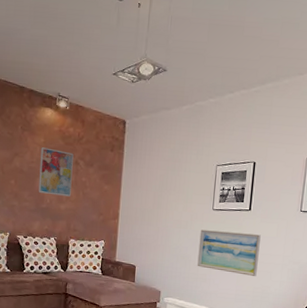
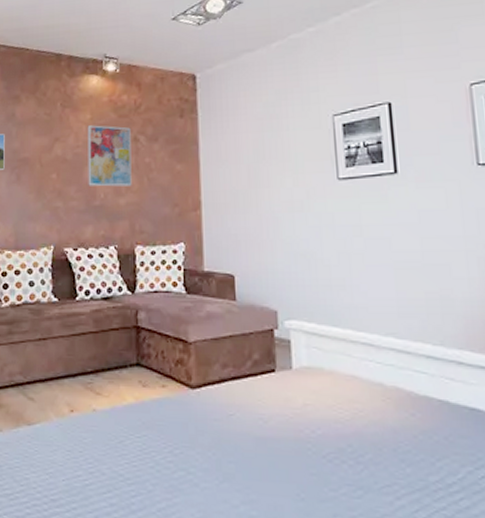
wall art: present [197,229,261,276] -> none [324,208,426,274]

